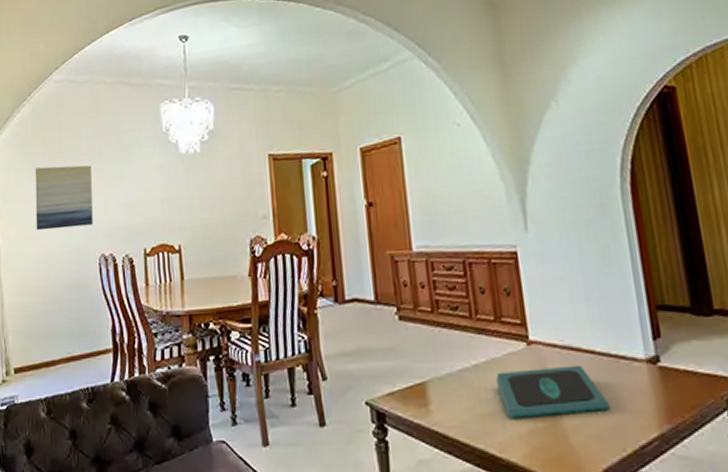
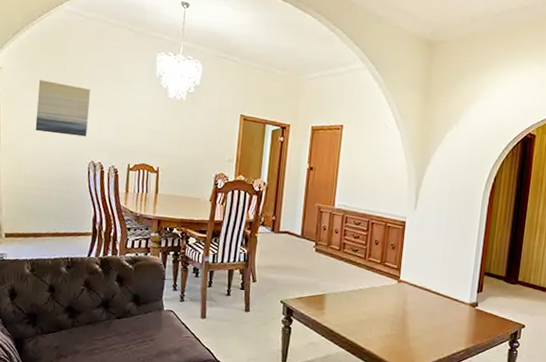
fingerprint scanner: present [495,365,610,418] -> none [372,296,440,330]

